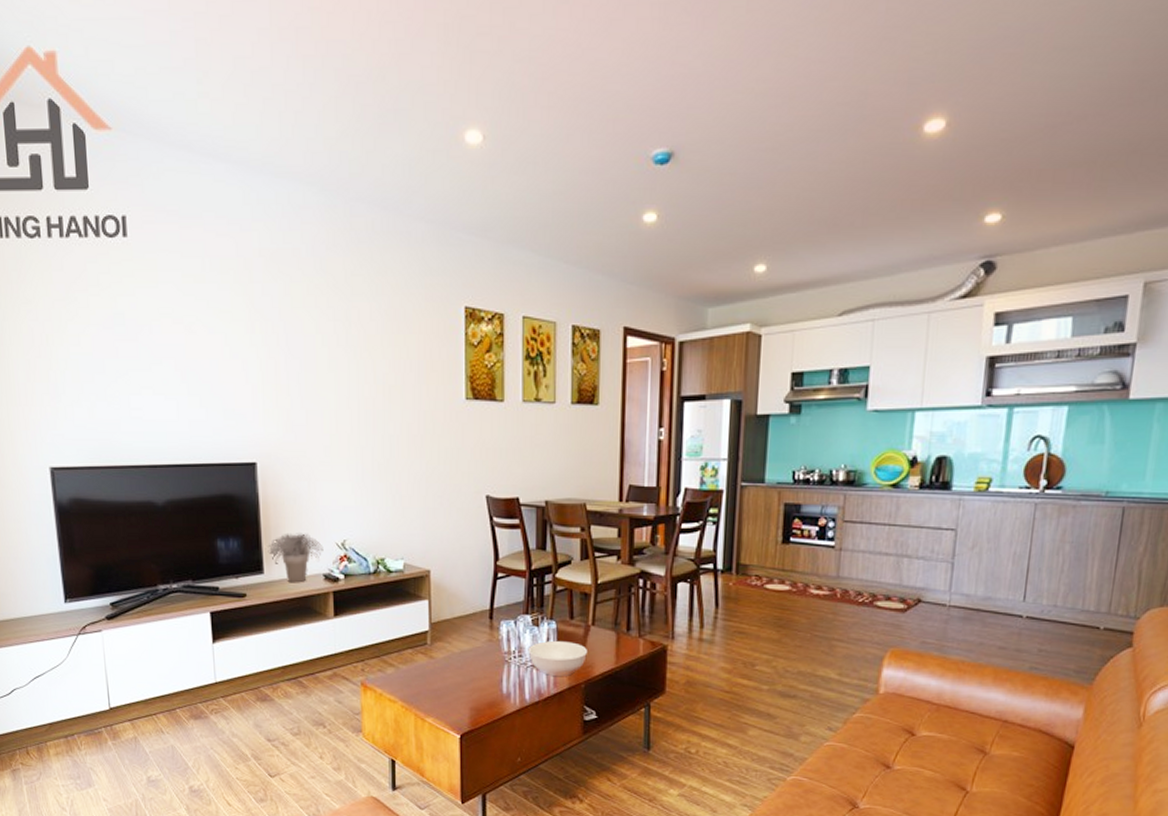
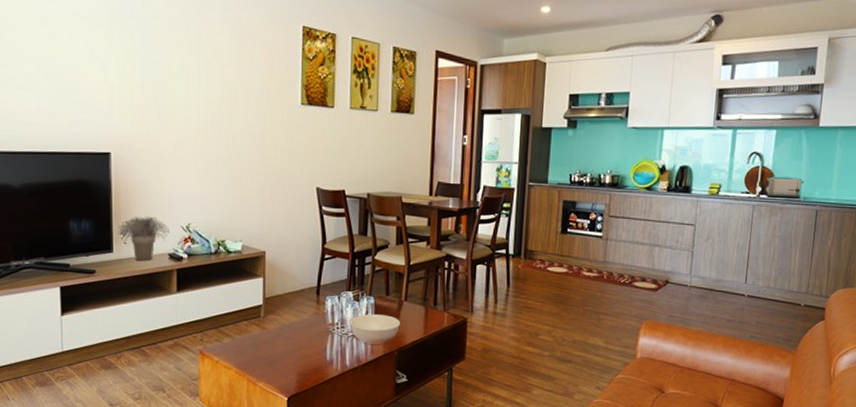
toaster: none [1051,465,1106,493] -> present [765,176,804,199]

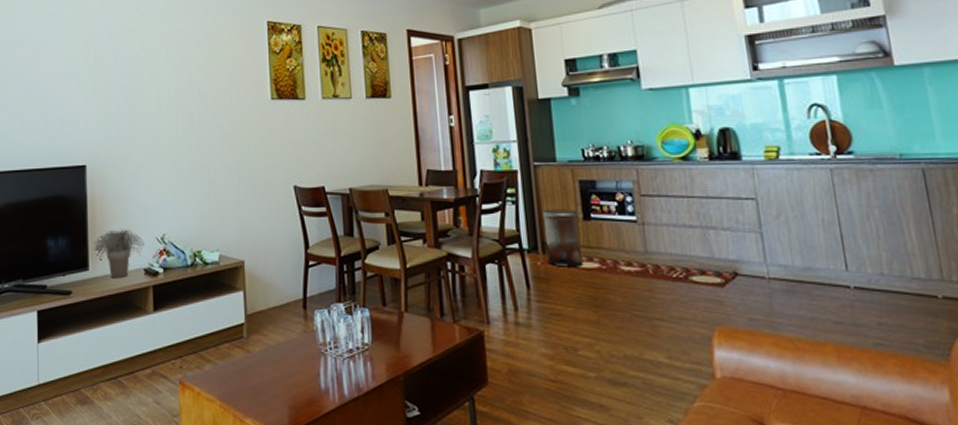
bowl: present [349,313,401,346] -> none [343,329,404,369]
pedal bin: none [527,223,558,271] -> present [542,209,583,267]
toaster: present [765,176,804,199] -> none [839,129,895,158]

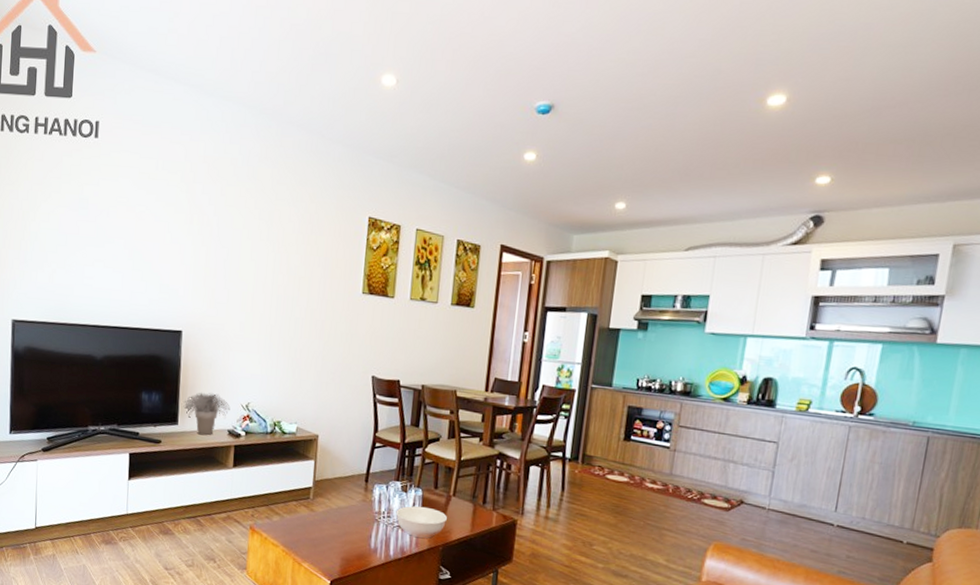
bowl: none [343,329,404,369] -> present [395,506,448,539]
pedal bin: present [542,209,583,267] -> none [585,427,621,479]

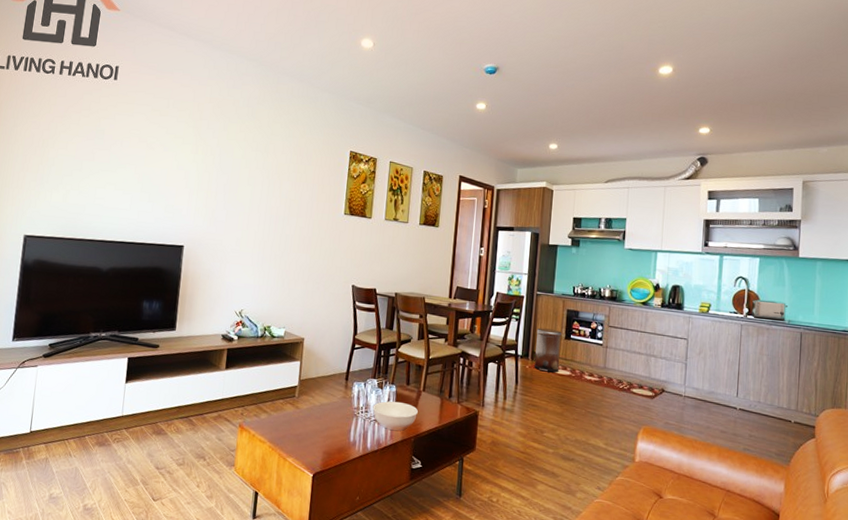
potted plant: present [181,393,230,436] -> none [179,301,225,340]
pedal bin: none [585,427,621,479] -> present [534,328,562,373]
toaster: none [864,395,914,423] -> present [752,299,787,321]

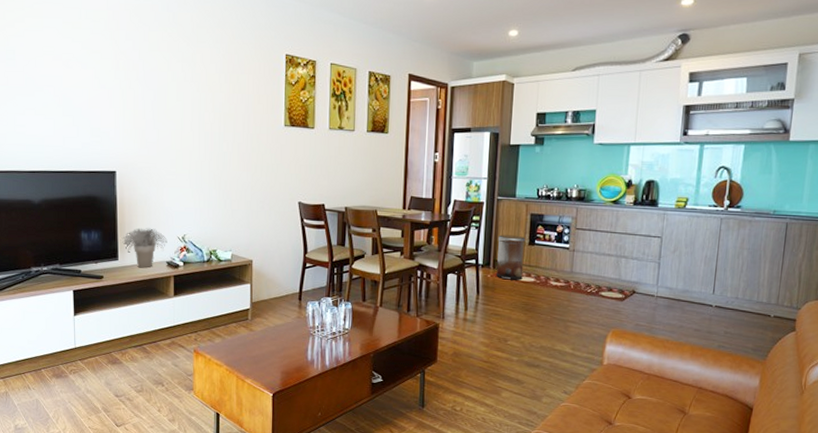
potted plant: none [179,301,225,340] -> present [120,228,167,268]
bowl: present [372,401,419,431] -> none [329,318,377,348]
toaster: present [752,299,787,321] -> none [733,190,773,212]

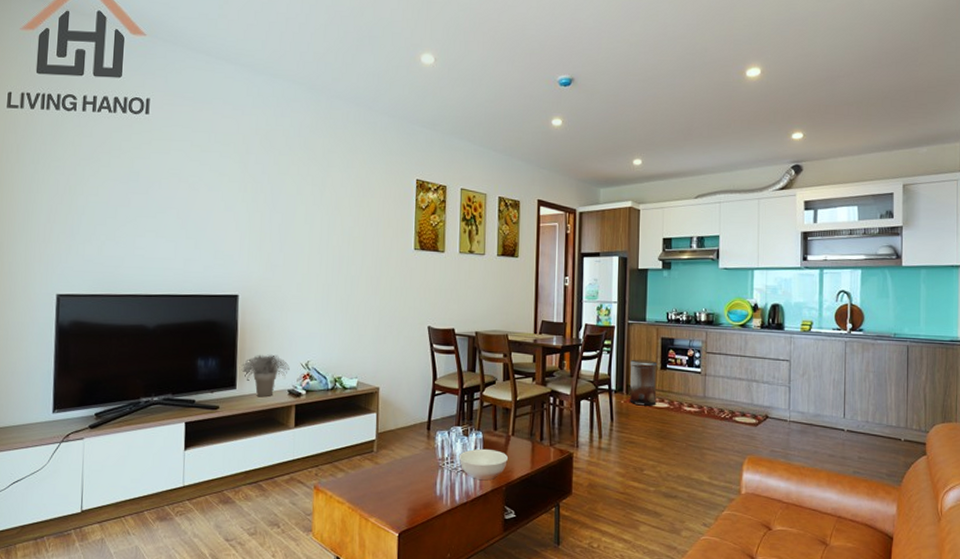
bowl: none [329,318,377,348] -> present [458,448,509,481]

